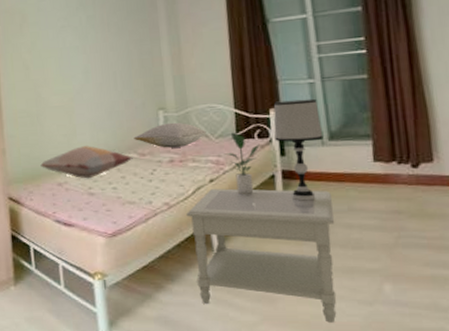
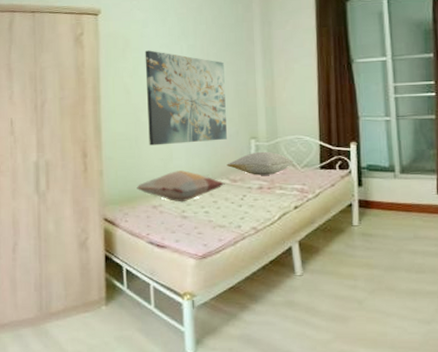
wall art: none [42,24,133,122] -> present [145,50,227,146]
side table: present [185,188,337,323] -> none [271,215,402,340]
potted plant: present [225,132,260,194] -> none [309,163,340,221]
table lamp: present [273,98,324,201] -> none [353,135,396,229]

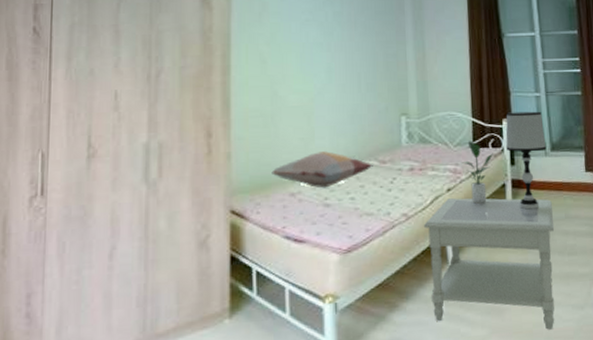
wall art: present [145,50,227,146] -> none [284,15,375,123]
pillow: present [227,151,294,175] -> none [375,129,446,156]
side table: none [271,215,402,340] -> present [423,198,555,330]
potted plant: none [309,163,340,221] -> present [462,141,493,204]
table lamp: none [353,135,396,229] -> present [506,111,547,210]

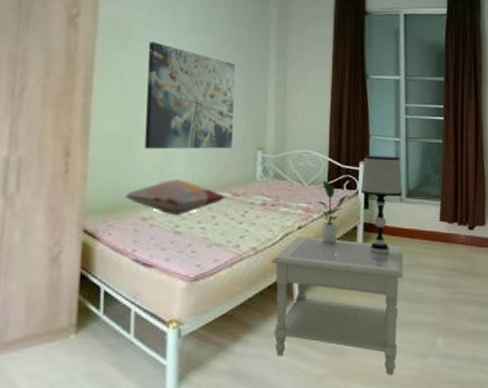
wall art: none [284,15,375,123] -> present [144,42,235,150]

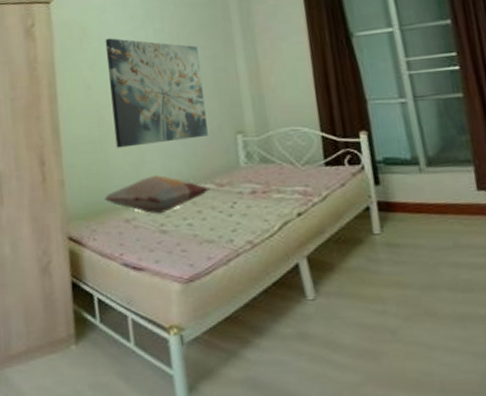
side table: present [271,236,404,375] -> none [272,223,450,381]
potted plant: present [315,180,347,244] -> none [313,158,351,230]
table lamp: present [361,155,402,254] -> none [363,120,421,237]

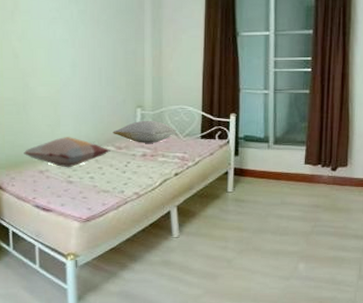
wall art: present [105,38,208,148] -> none [34,14,114,112]
pillow: none [210,147,291,177] -> present [113,120,176,143]

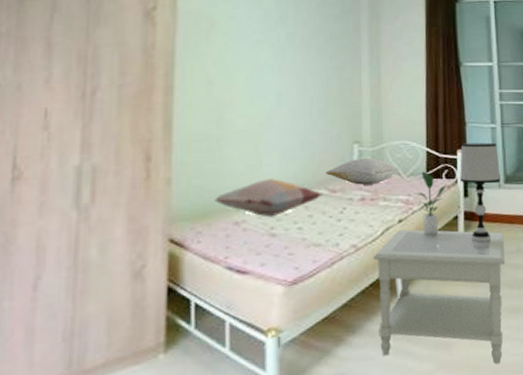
side table: none [152,182,270,294] -> present [372,229,506,364]
potted plant: none [190,132,219,187] -> present [415,171,447,236]
table lamp: none [232,107,270,195] -> present [460,142,500,243]

